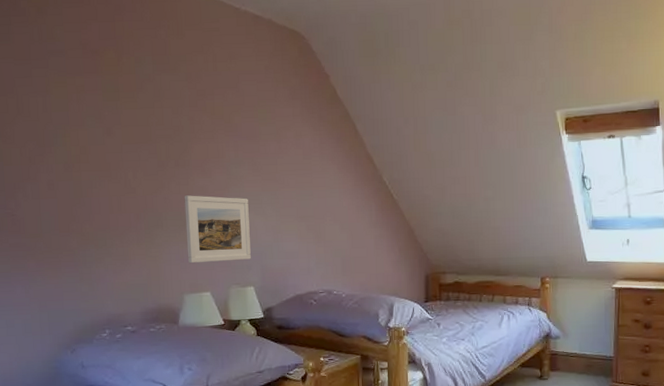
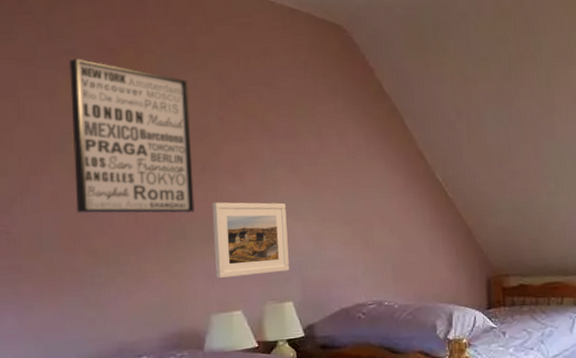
wall art: none [58,59,169,205] -> present [68,58,195,214]

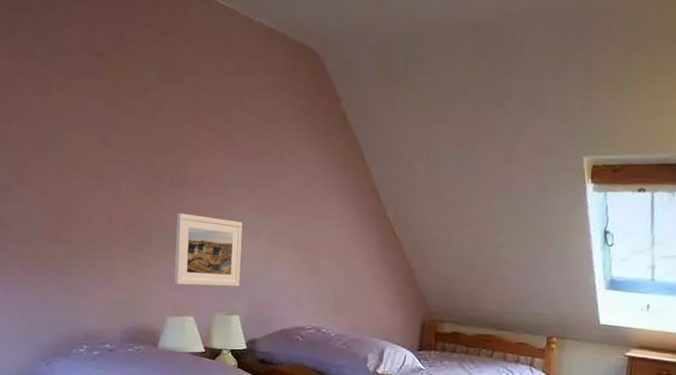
wall art: present [68,58,195,214] -> none [59,60,166,221]

